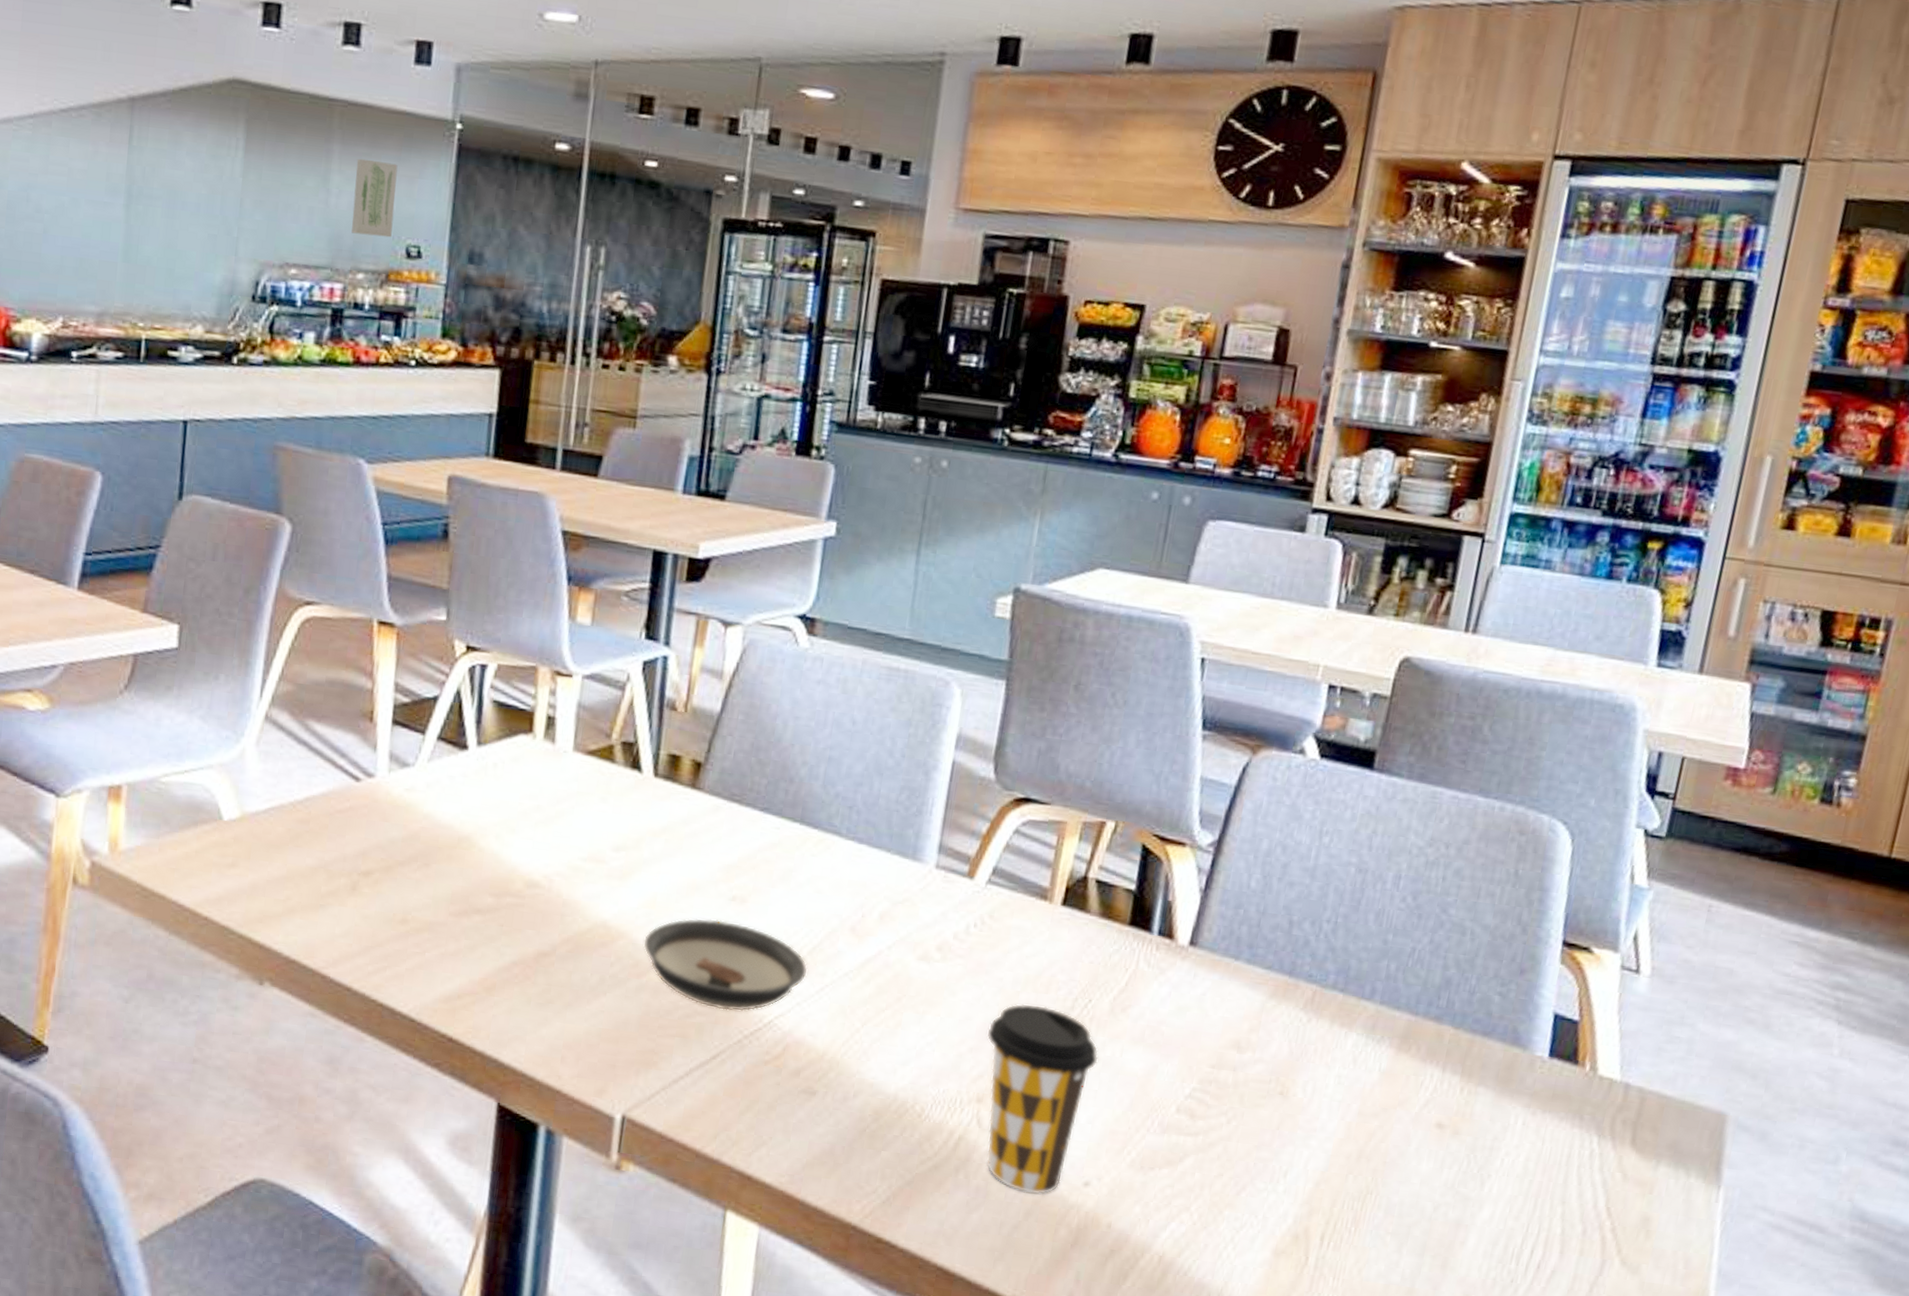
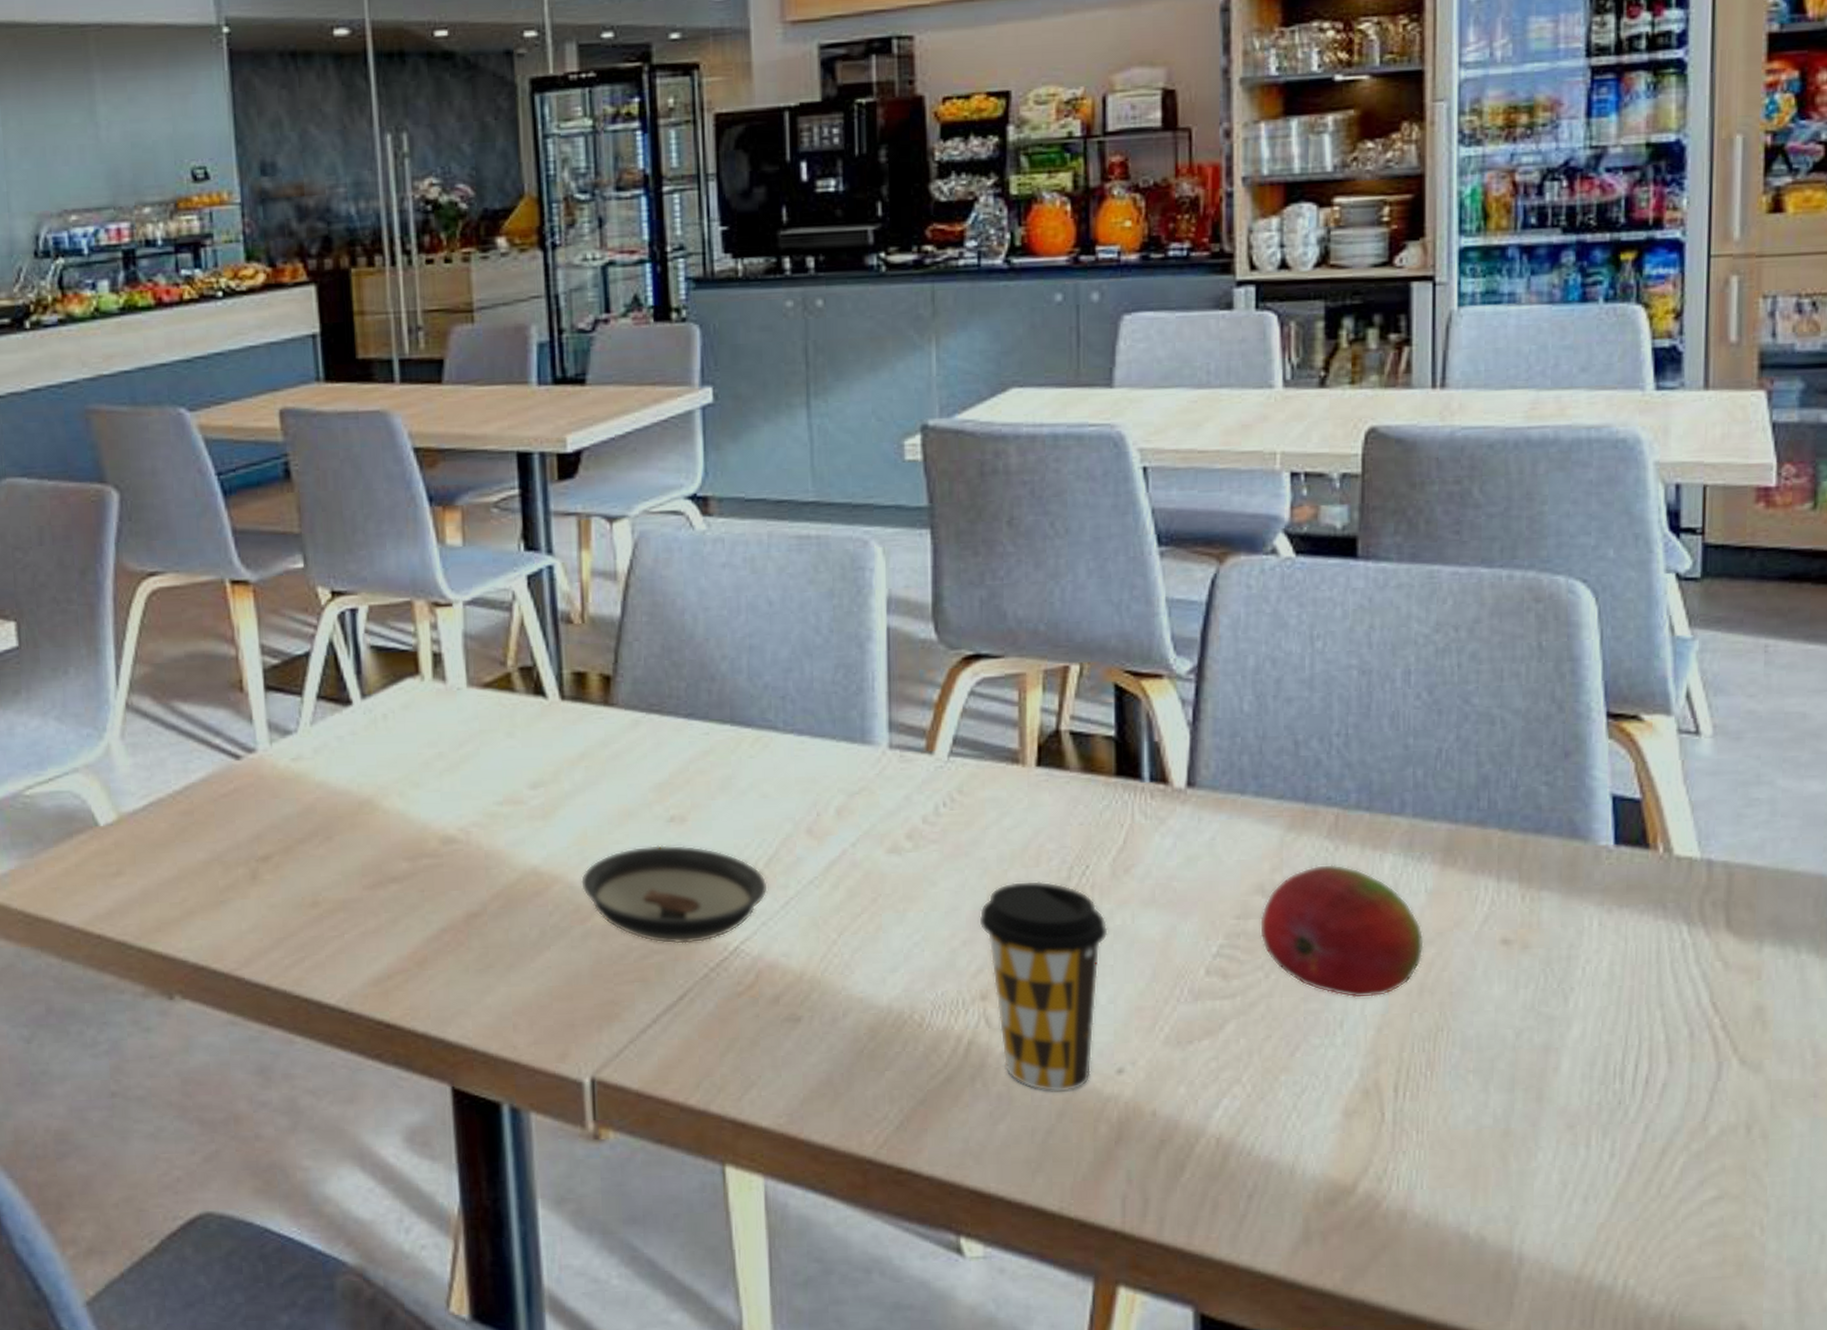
wall art: present [351,158,398,238] -> none [122,82,173,166]
fruit: none [1229,1032,1371,1156] -> present [1259,864,1424,999]

